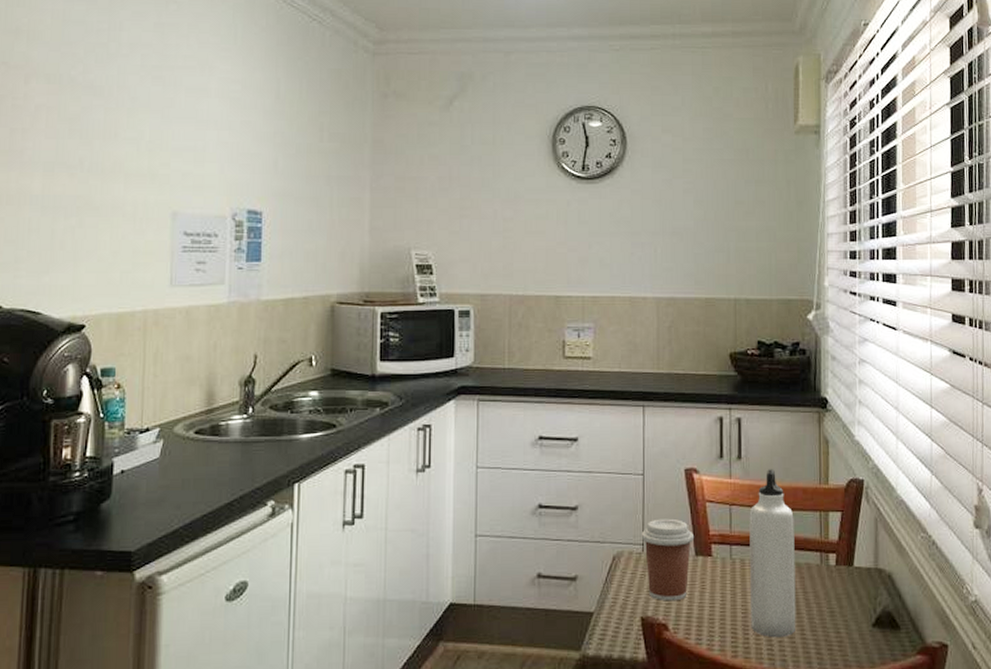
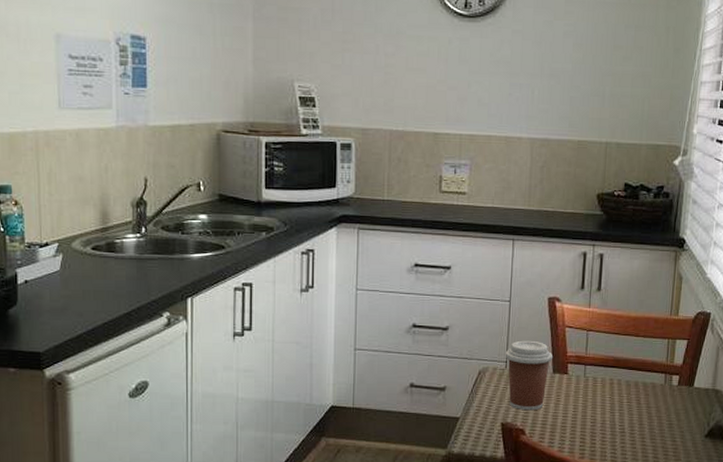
water bottle: present [749,469,796,638] -> none [598,301,645,444]

